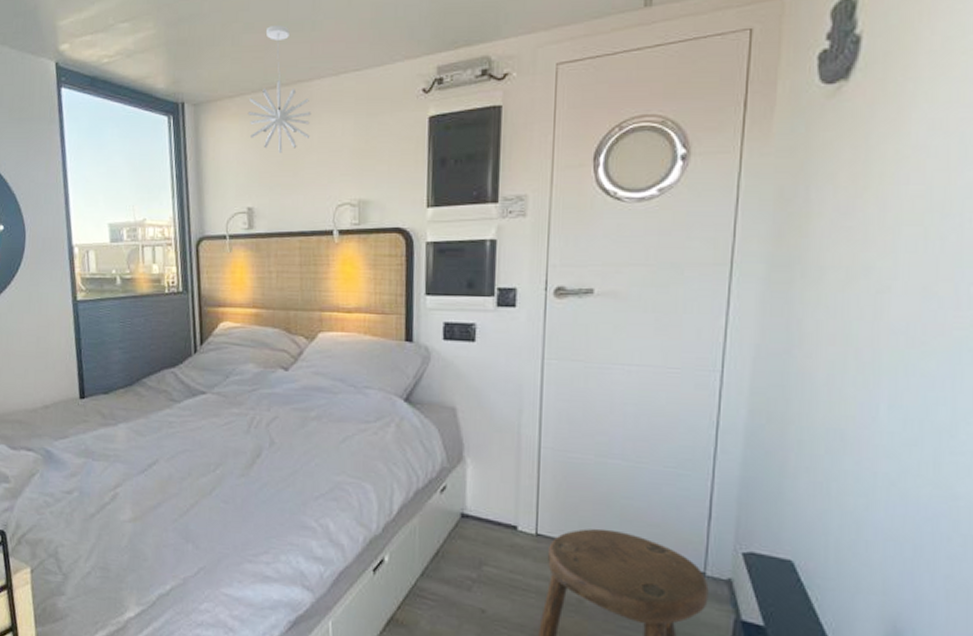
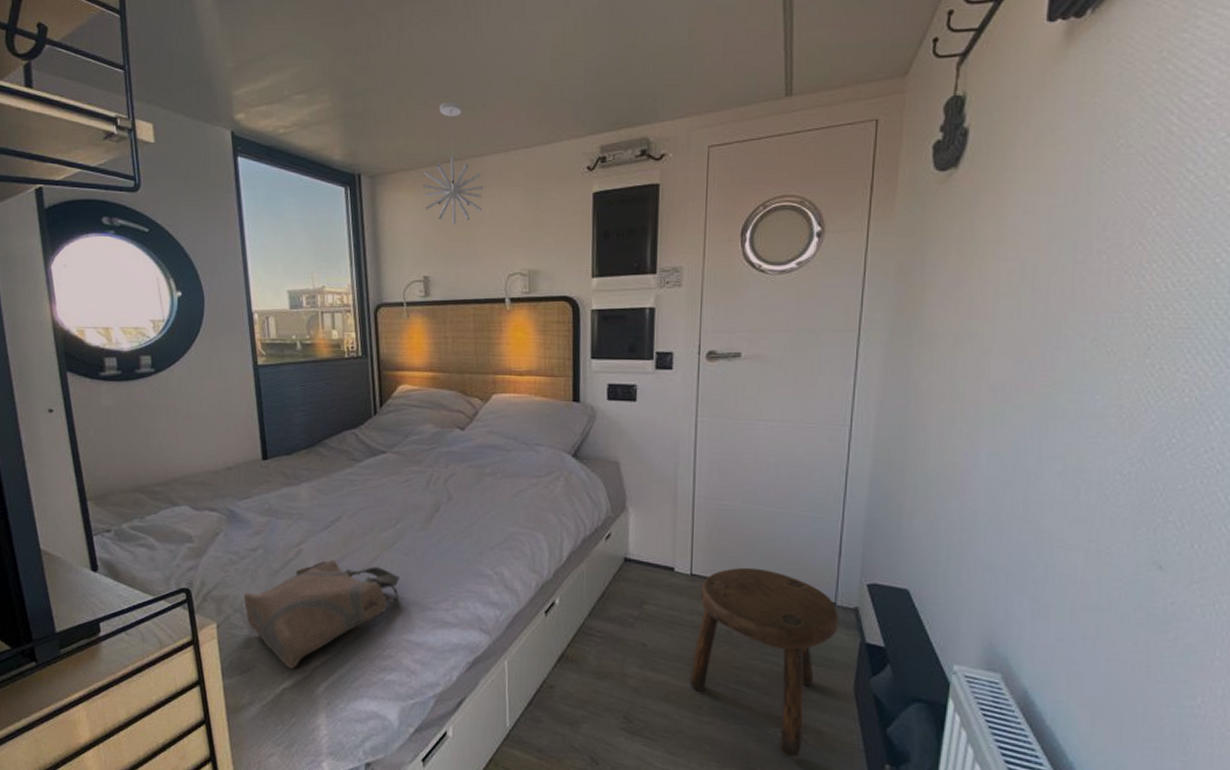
tote bag: none [58,504,218,620] -> present [243,559,399,669]

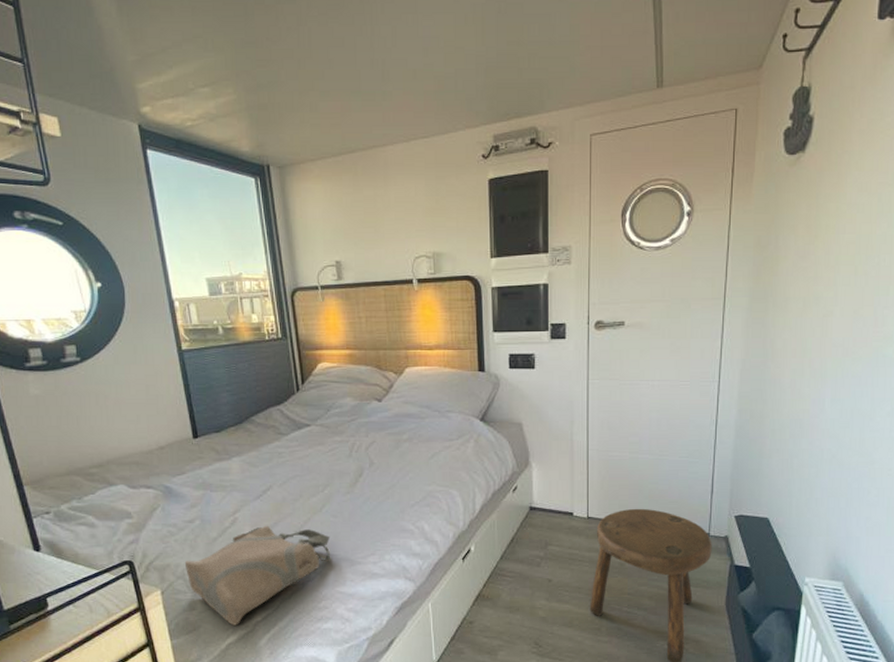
pendant light: present [422,101,484,224] -> none [329,94,387,212]

